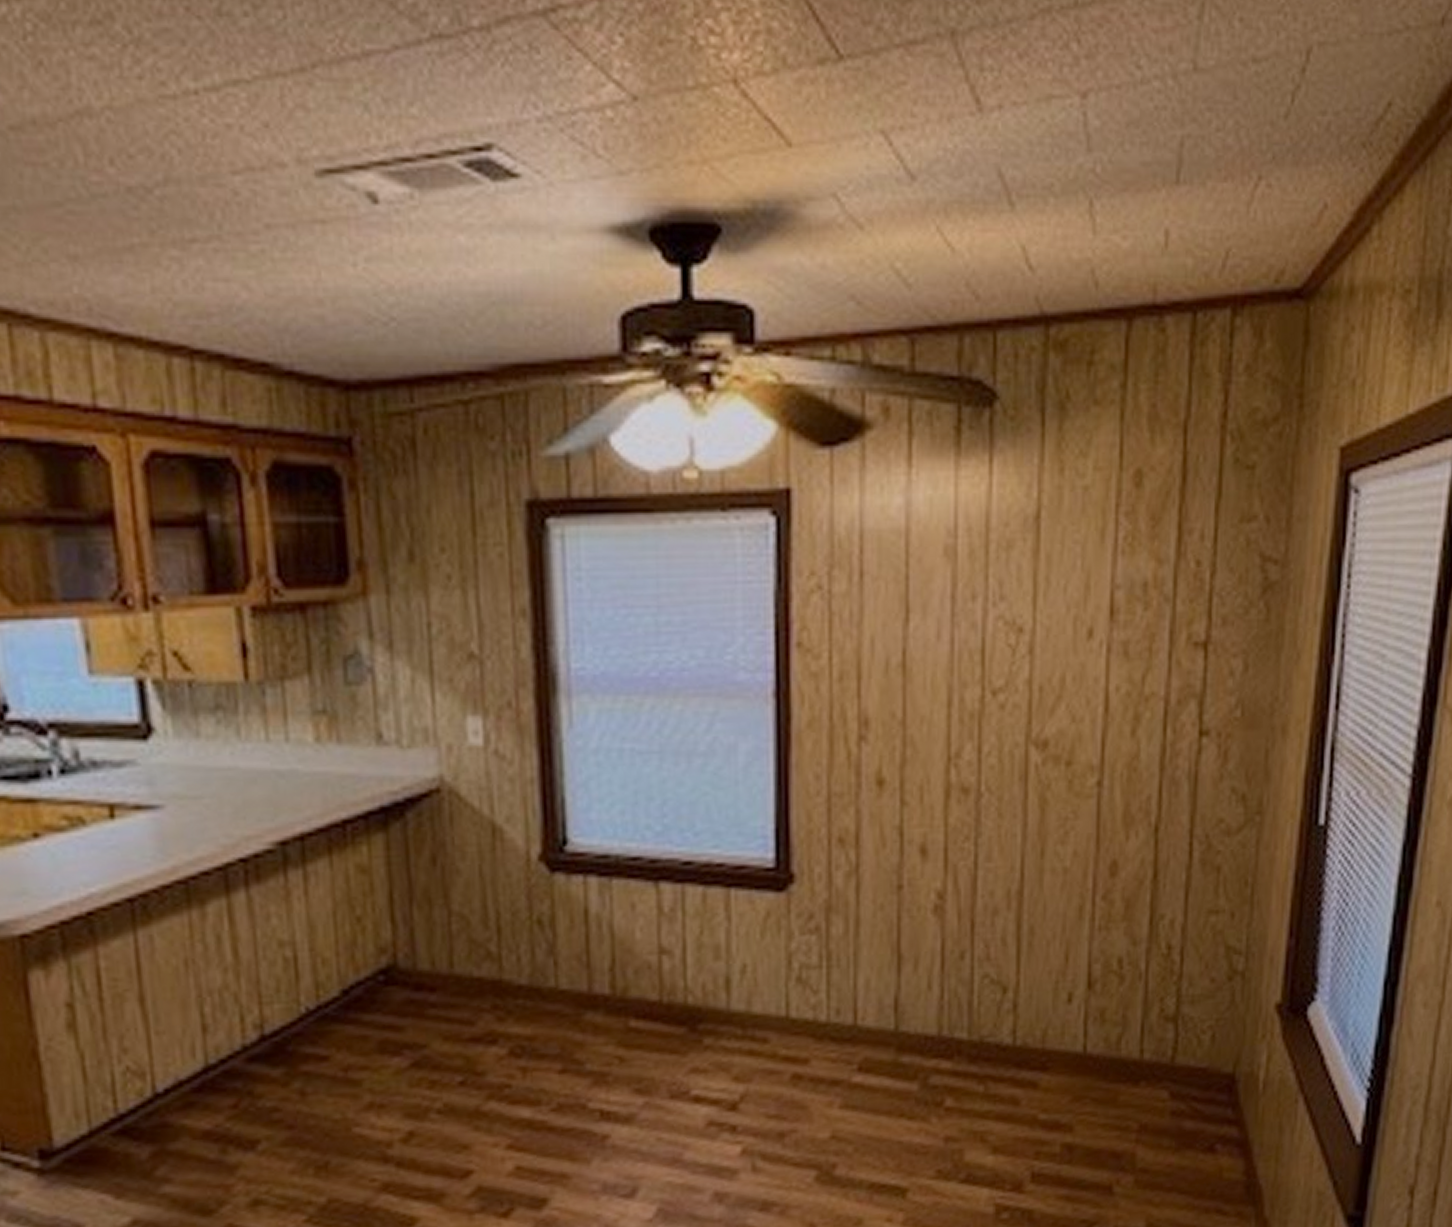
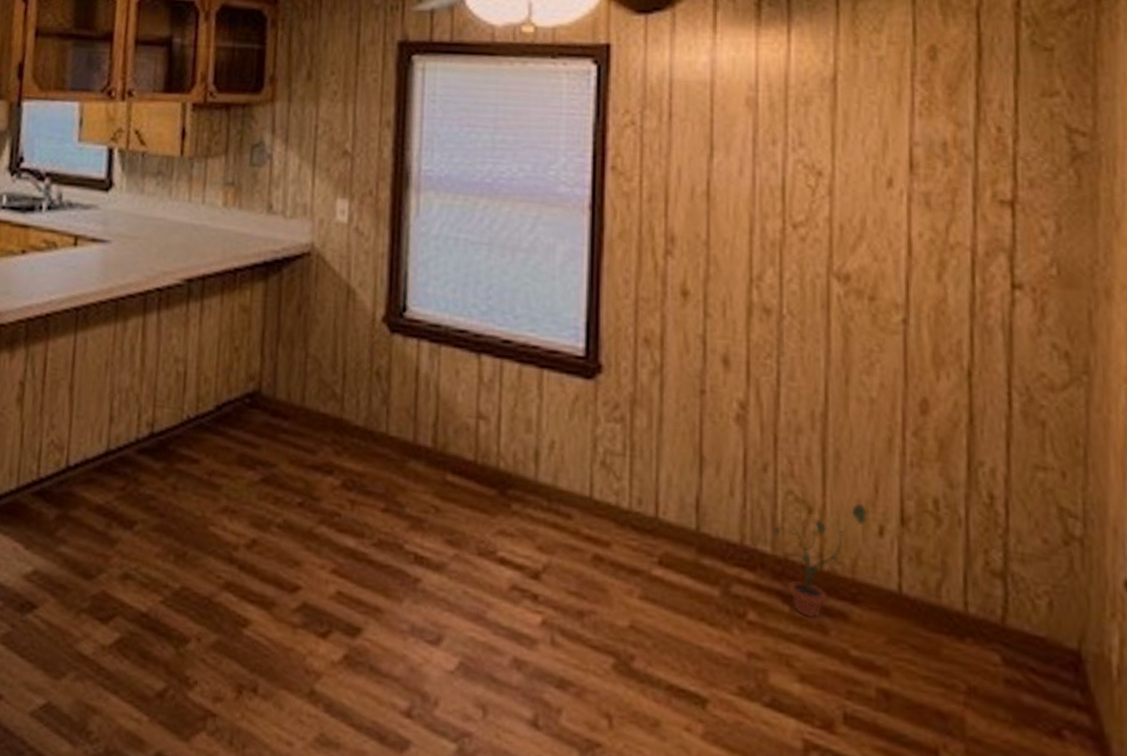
potted plant: none [969,974,1057,1094] -> present [772,503,867,619]

